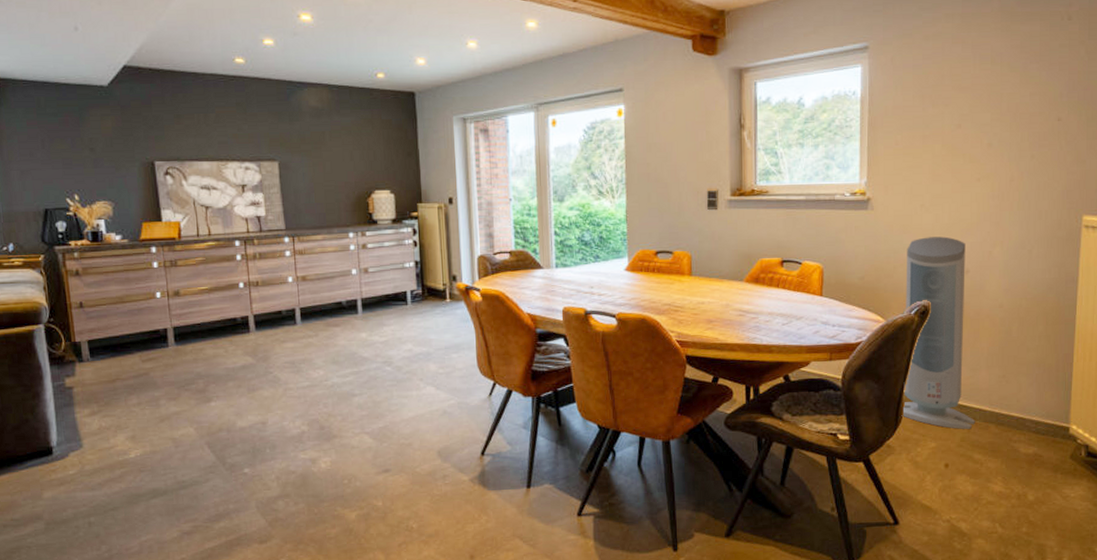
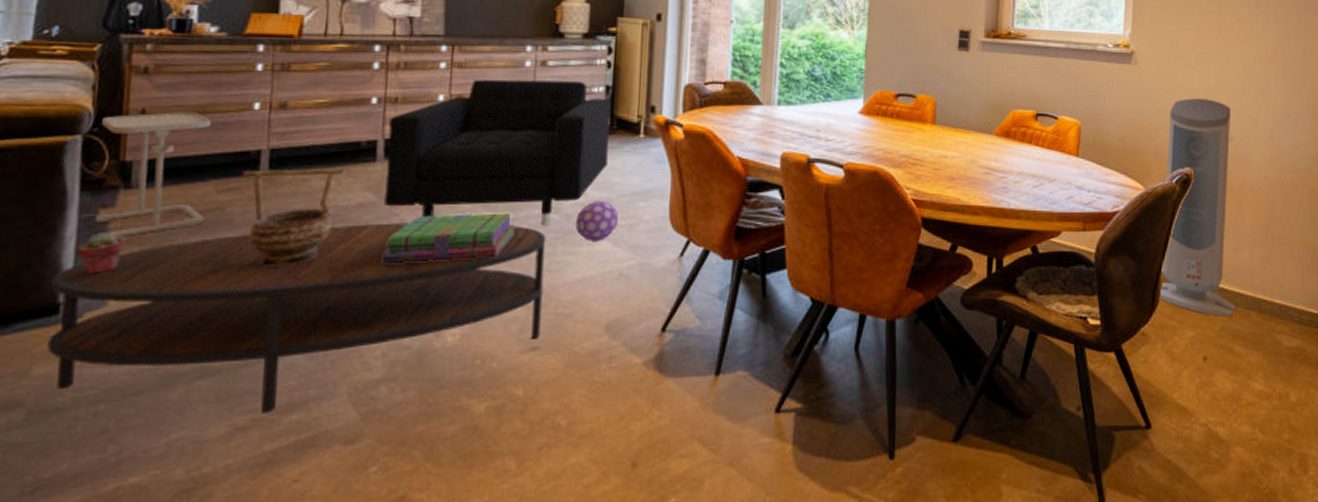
coffee table: none [44,377,389,522] -> present [47,223,547,414]
side table: none [55,303,137,399] -> present [96,112,211,238]
potted succulent: none [55,395,87,426] -> present [75,233,125,275]
decorative bowl: none [156,339,229,416] -> present [241,168,345,268]
armchair: none [255,258,425,376] -> present [384,79,611,225]
stack of books: none [266,367,359,411] -> present [383,213,514,264]
decorative ball: none [405,355,437,387] -> present [575,201,618,241]

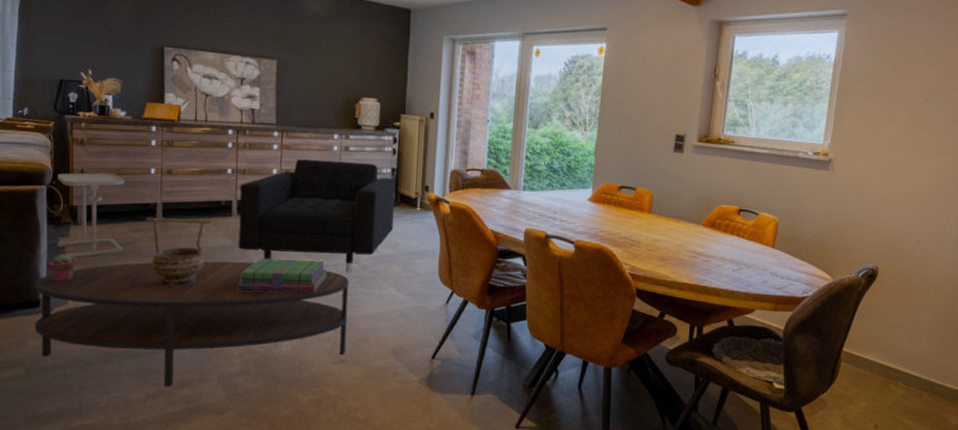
decorative ball: present [575,201,618,241] -> none [370,256,401,287]
air purifier: present [1158,98,1237,318] -> none [837,203,920,395]

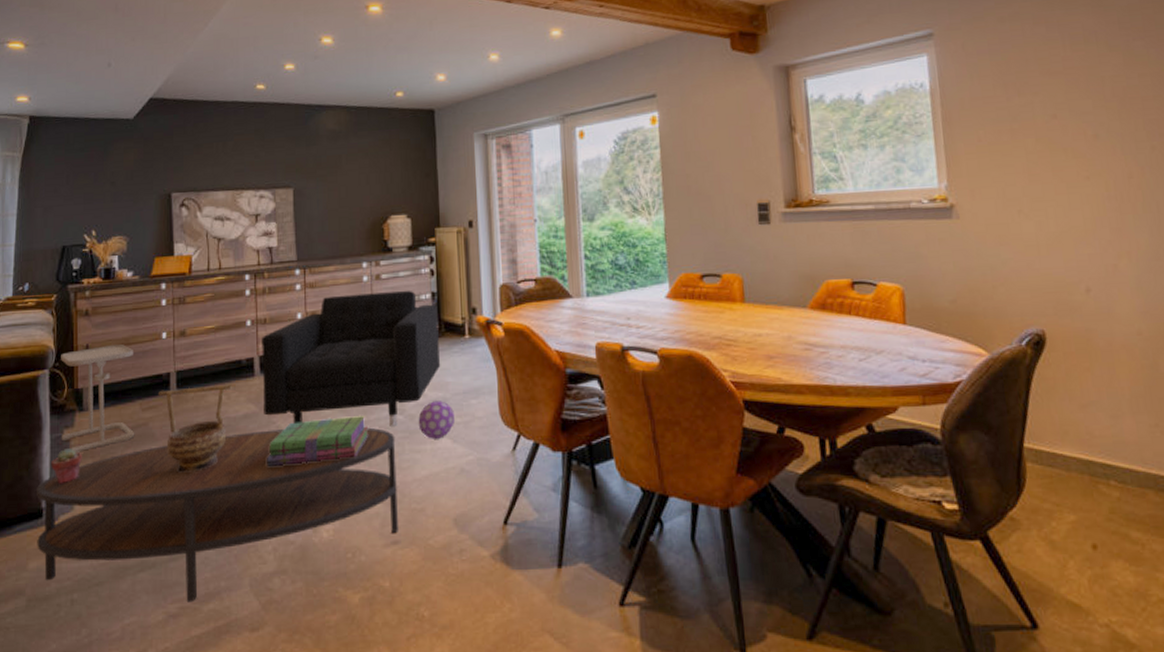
decorative ball: none [370,256,401,287] -> present [418,401,454,439]

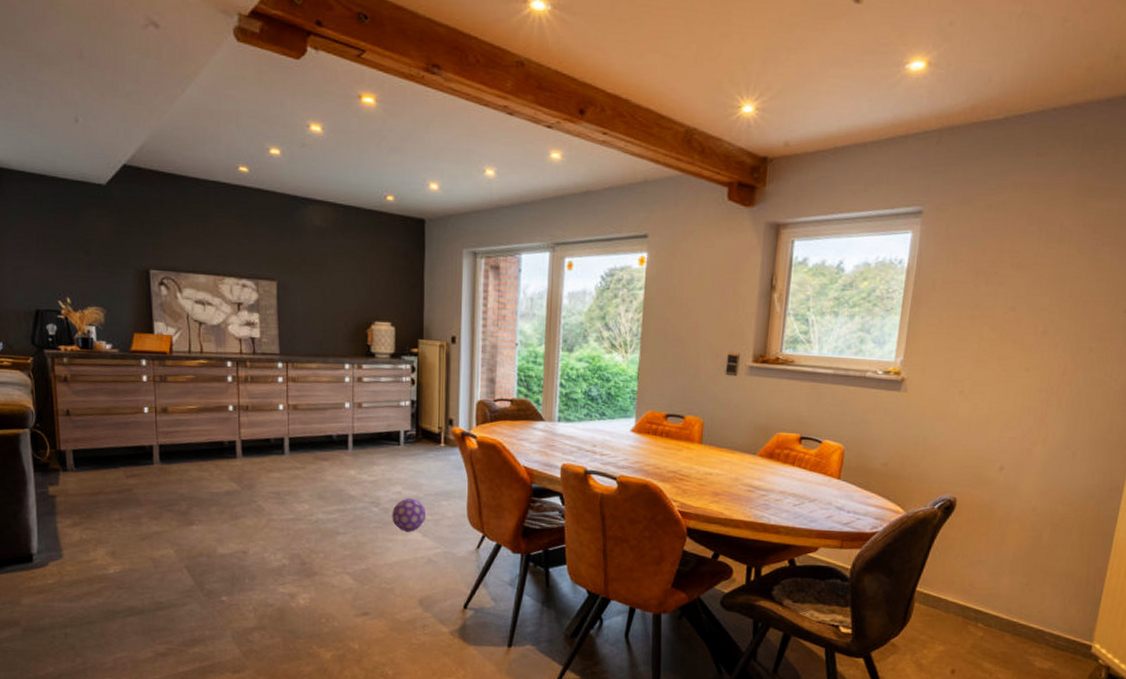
coffee table: present [37,427,398,603] -> none [25,507,370,645]
potted succulent: present [50,449,82,485] -> none [37,504,69,535]
side table: present [61,345,135,453] -> none [41,413,120,508]
decorative bowl: present [157,384,232,474] -> none [141,461,214,538]
armchair: present [262,290,441,426] -> none [244,392,416,517]
stack of books: present [267,416,368,468] -> none [248,503,344,541]

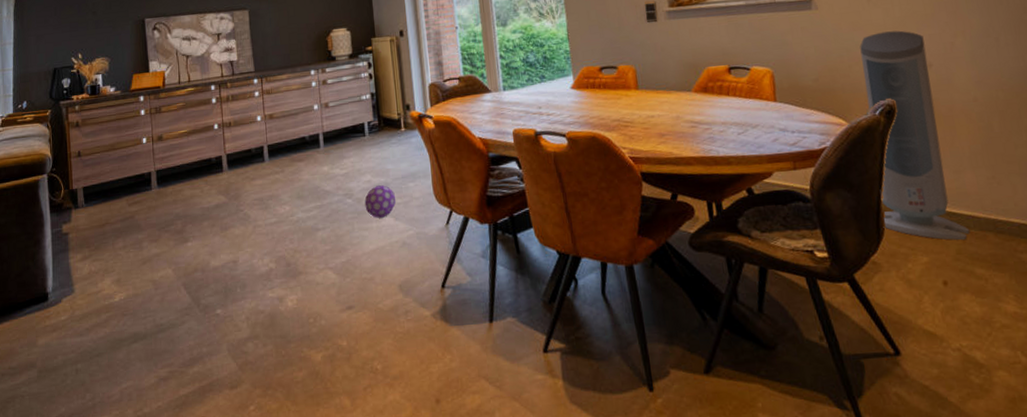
air purifier: none [910,427,1004,637] -> present [859,30,970,241]

